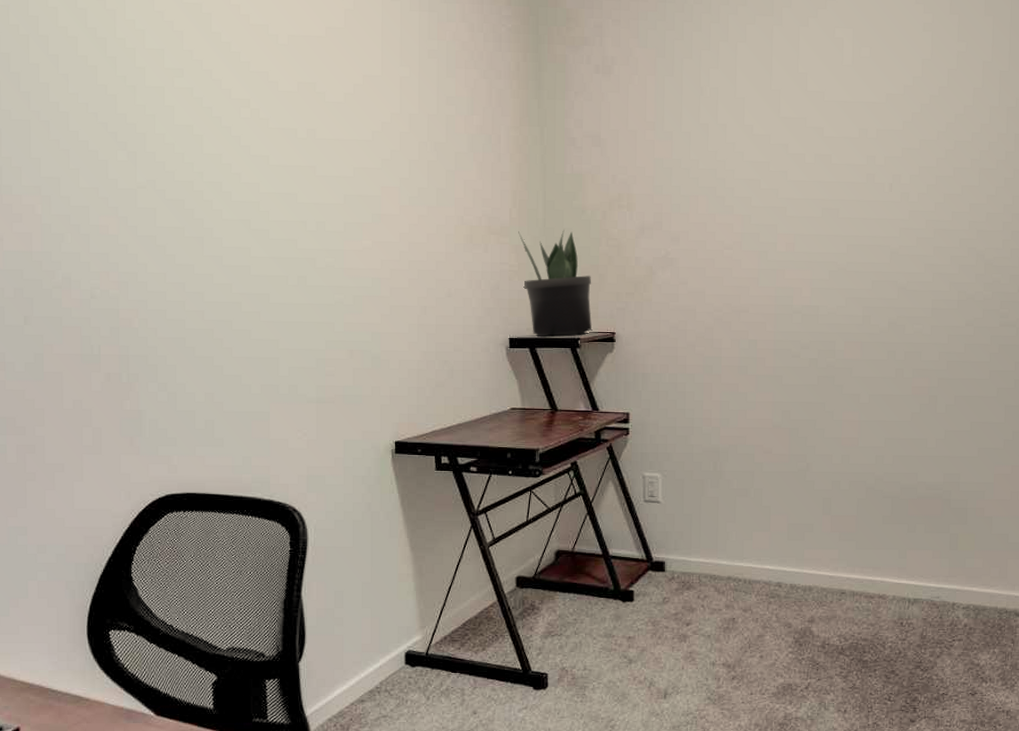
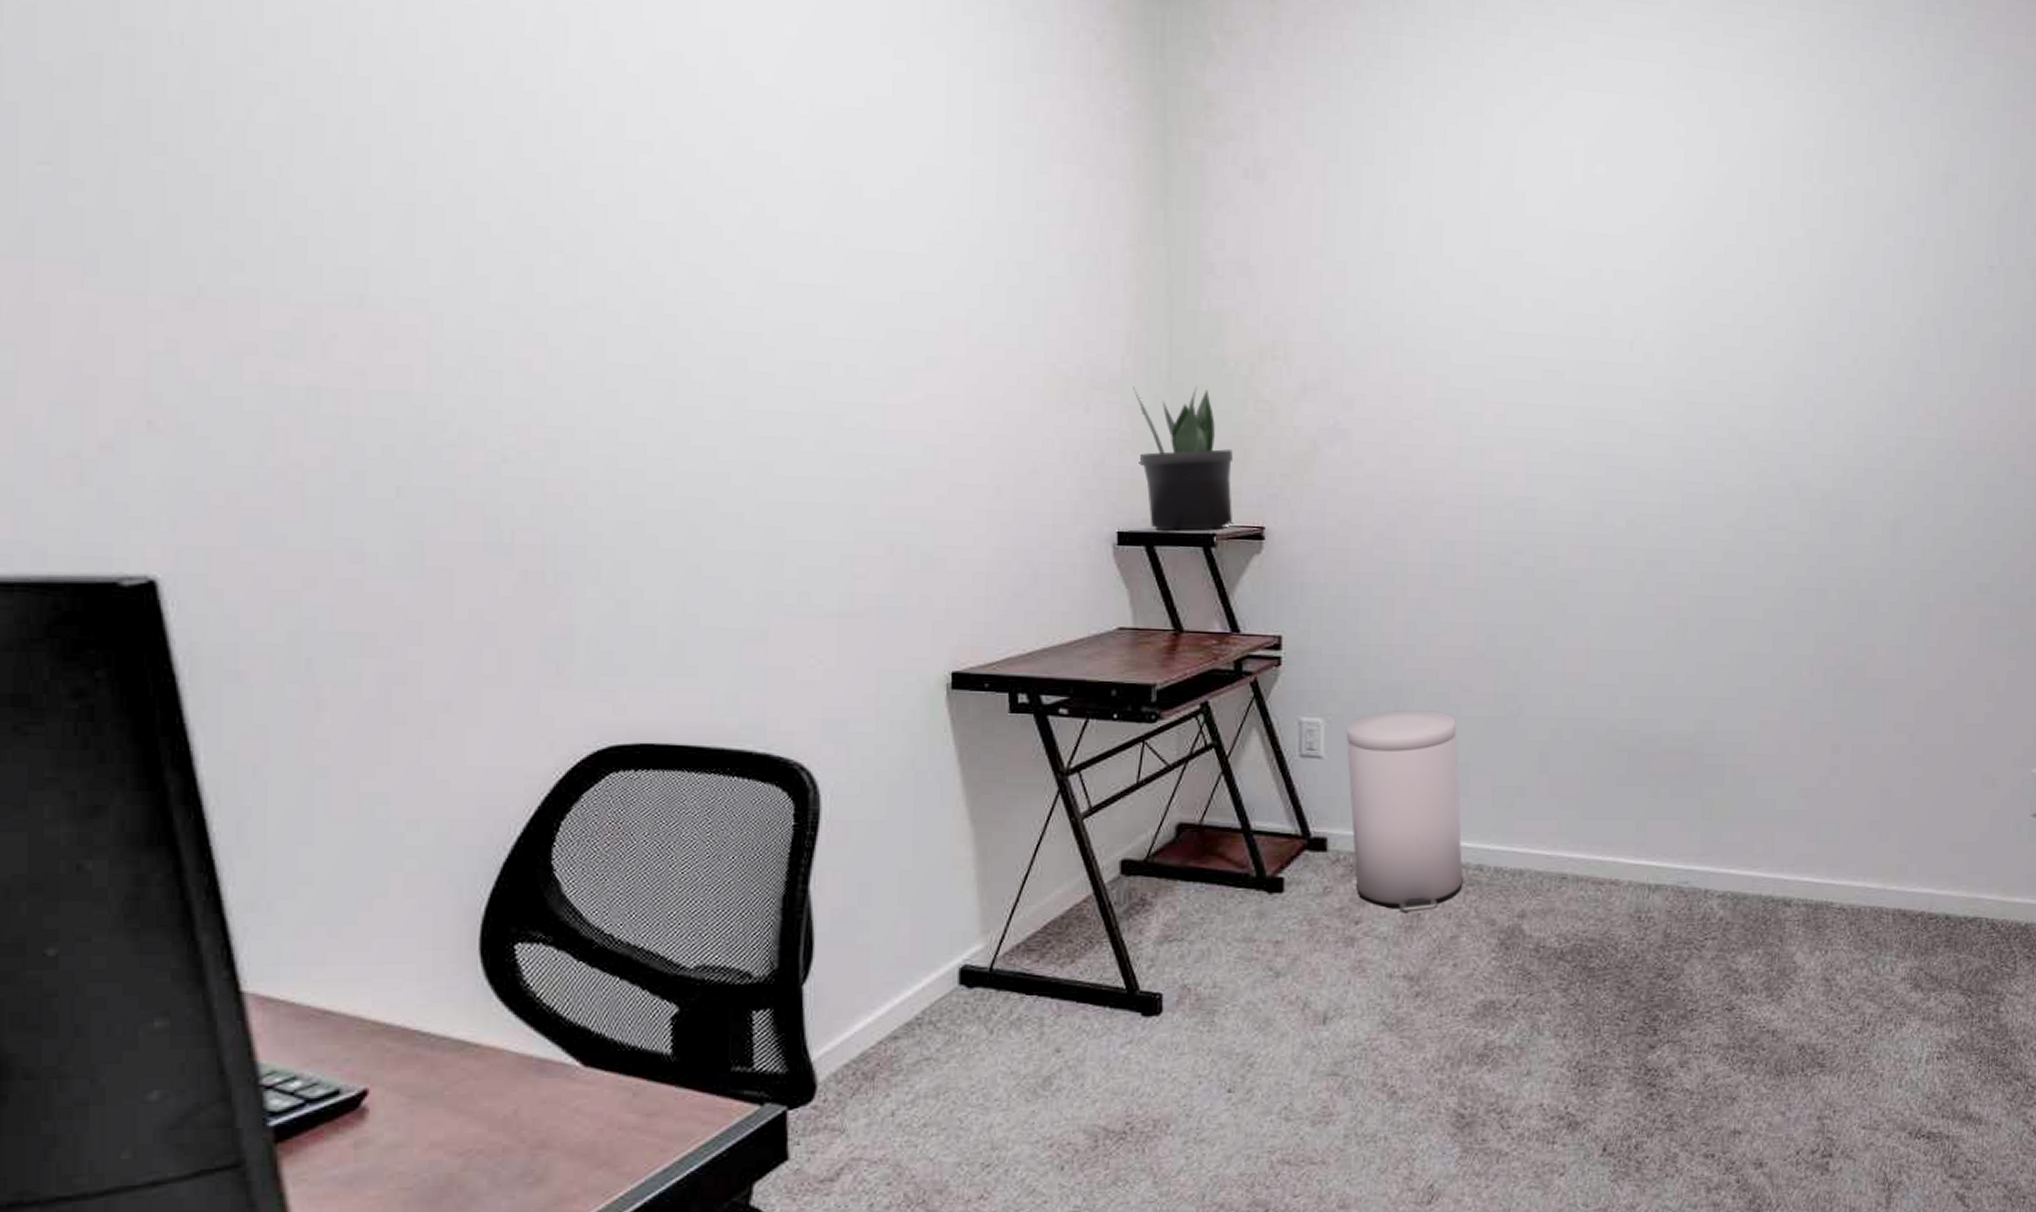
pedal bin: none [677,467,767,618] -> present [1346,710,1463,913]

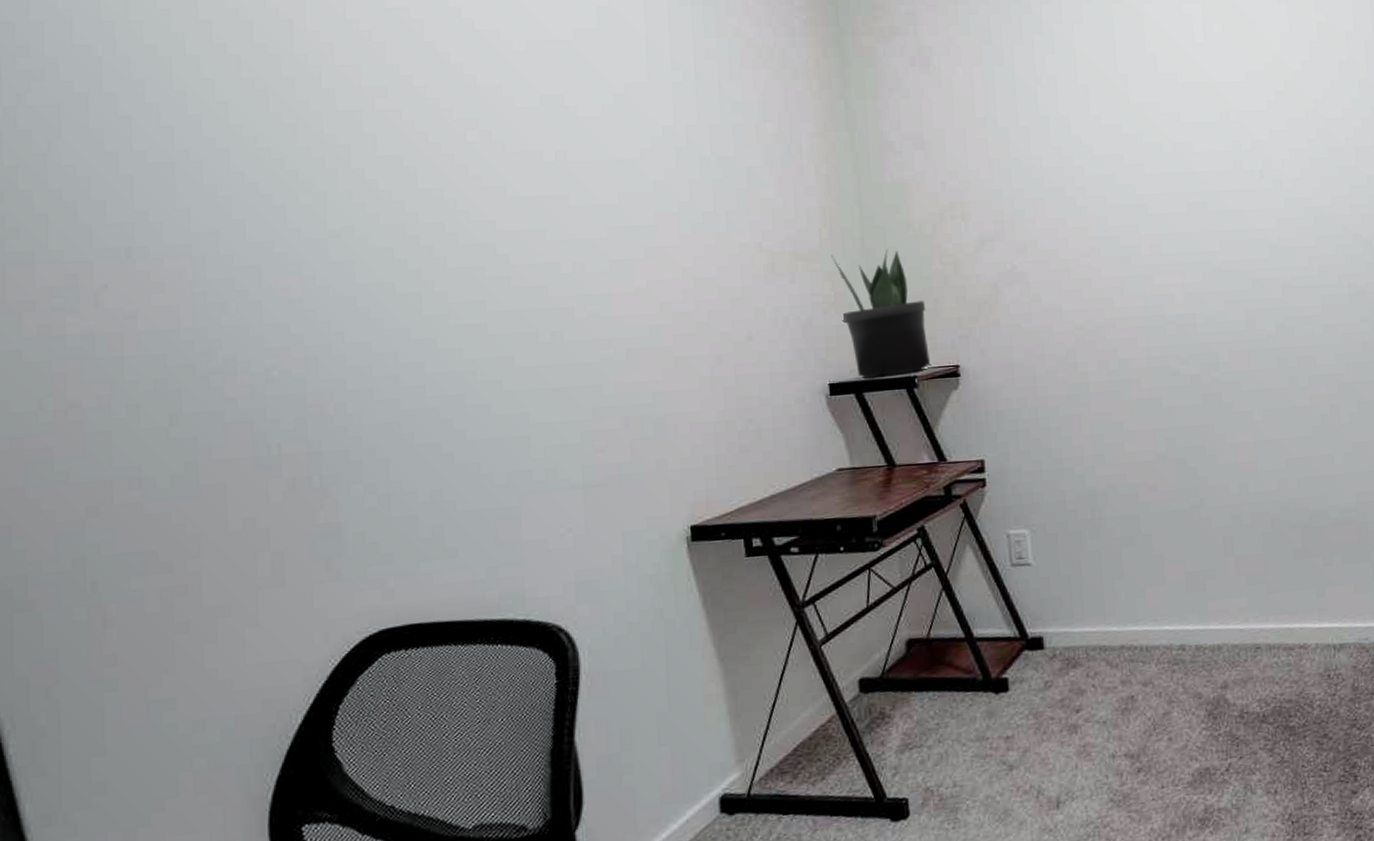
pedal bin: present [1346,710,1463,913] -> none [1049,511,1169,697]

